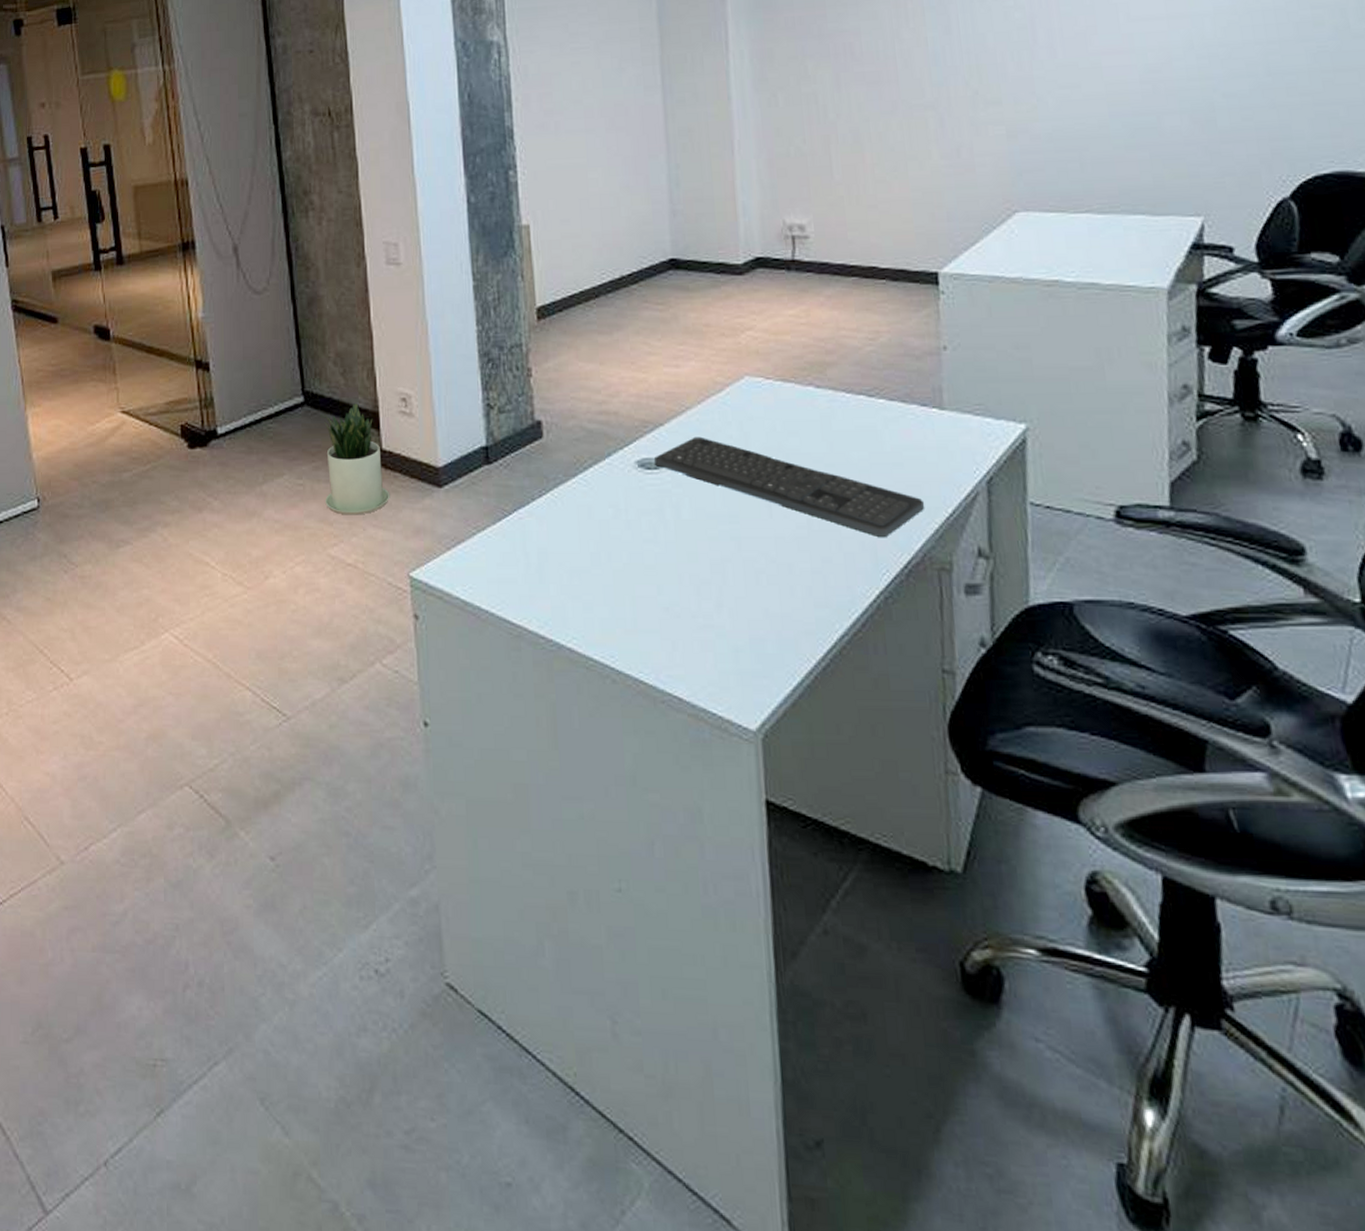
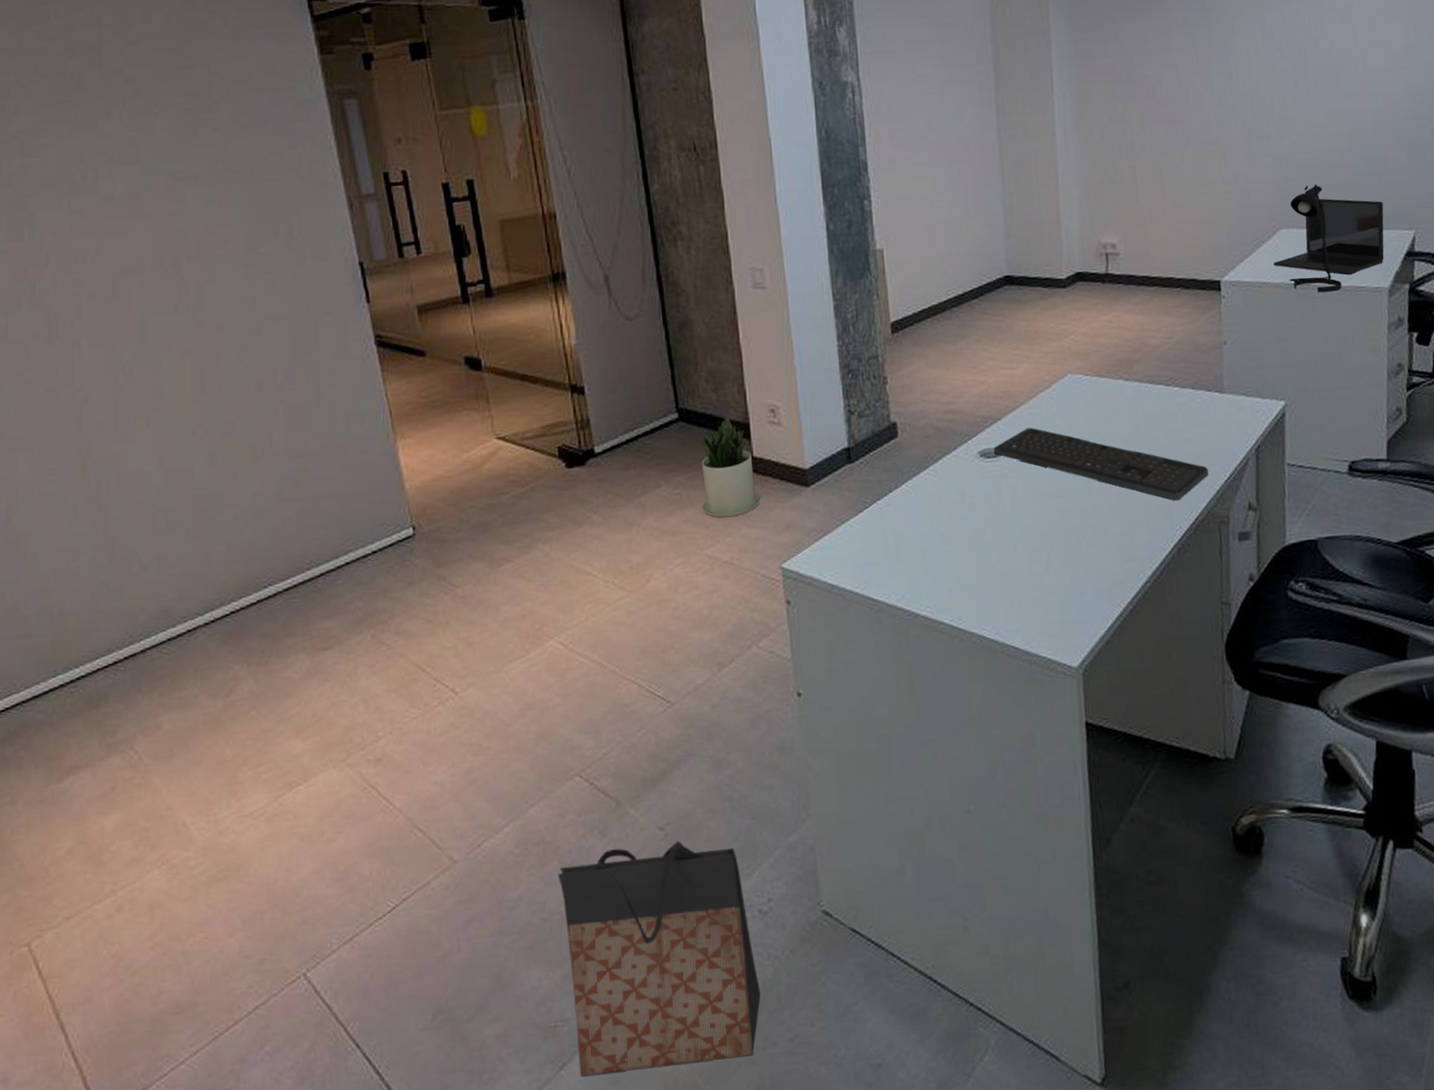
bag: none [163,873,374,1143] -> present [557,841,761,1076]
laptop: none [1008,175,1161,271] -> present [1273,198,1384,275]
desk lamp: none [1028,158,1102,292] -> present [1288,184,1342,293]

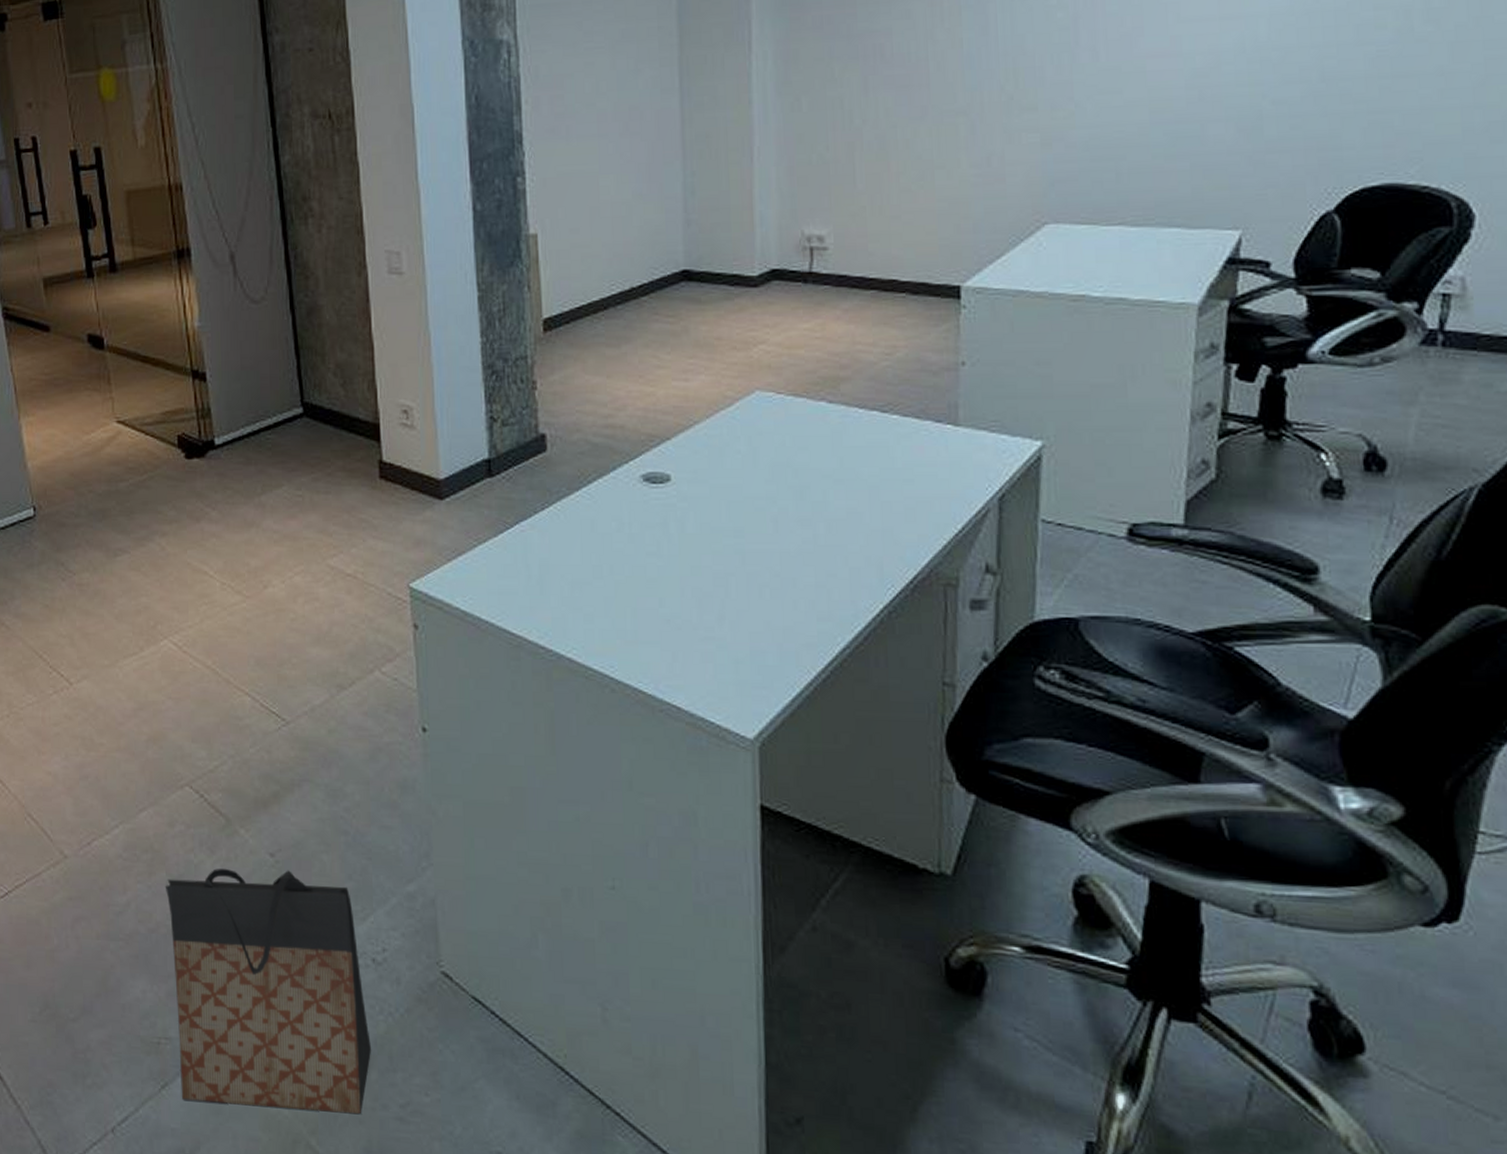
planter: present [698,417,762,518] -> none [323,415,391,526]
computer keyboard: present [993,427,1209,500] -> none [659,451,934,552]
laptop: present [1273,198,1384,275] -> none [1035,186,1197,286]
desk lamp: present [1288,184,1342,293] -> none [1054,168,1130,307]

